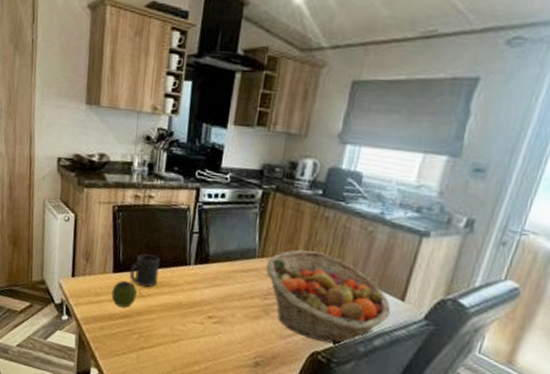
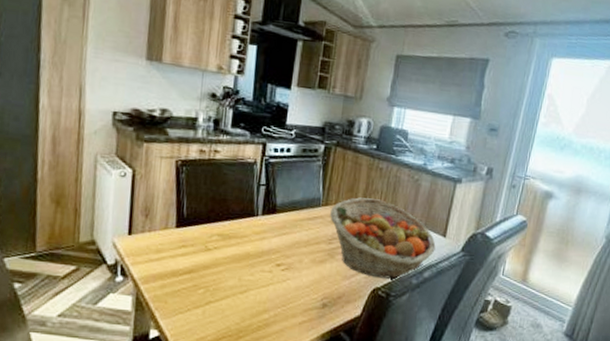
apple: present [111,281,137,308] -> none [174,236,202,263]
mug: present [129,254,160,288] -> none [194,207,227,241]

